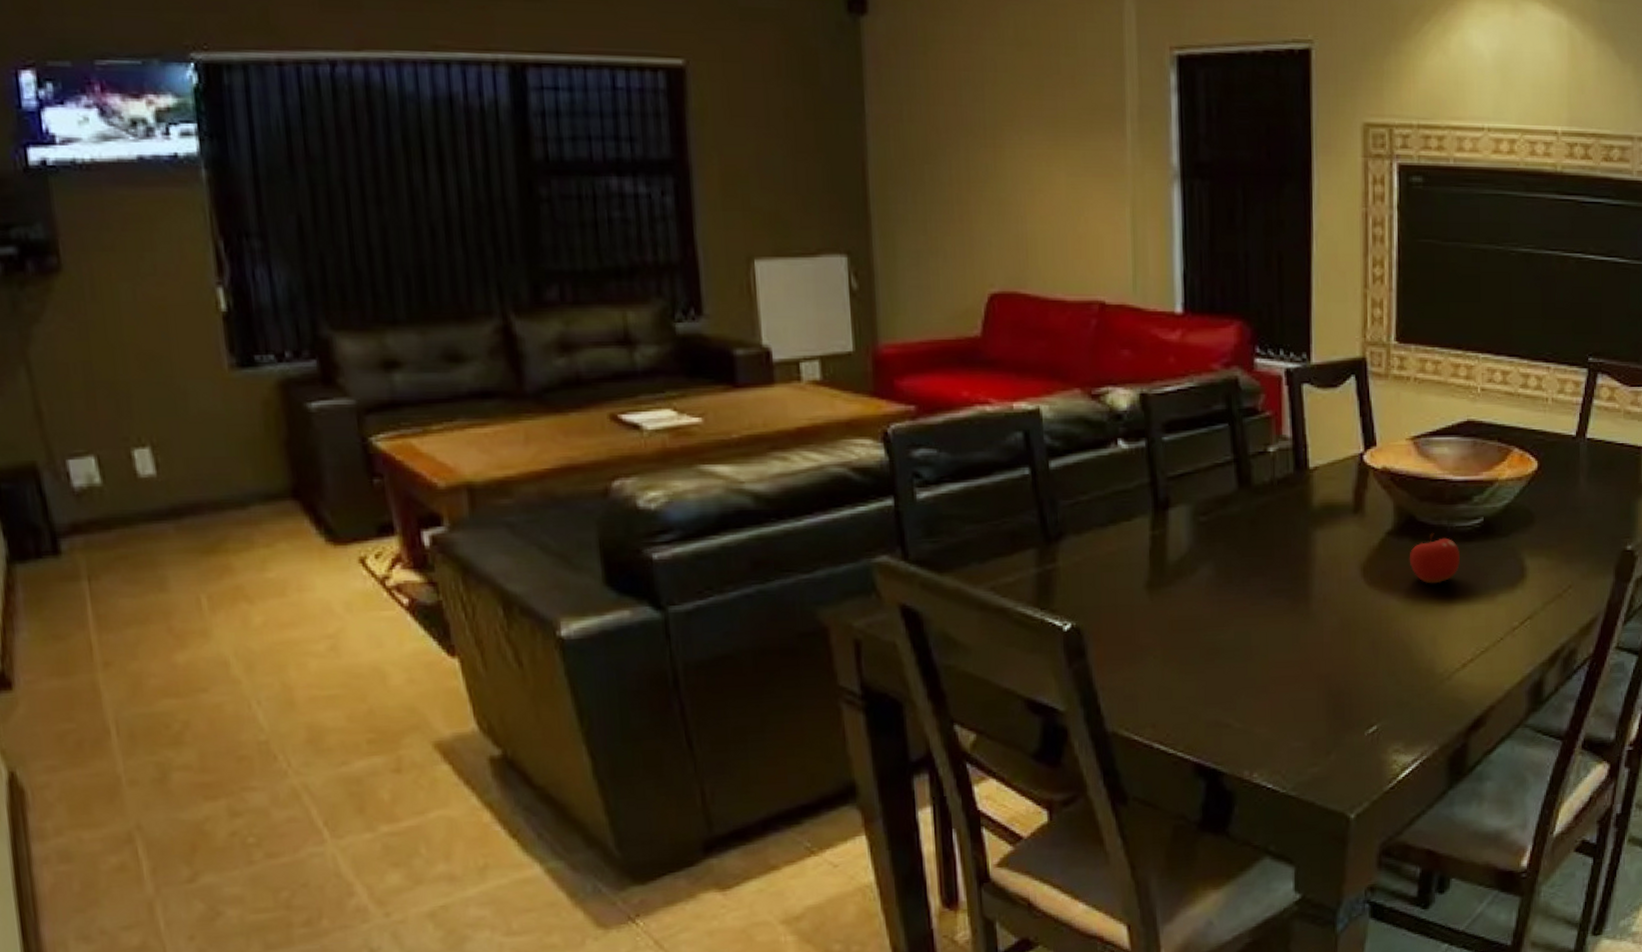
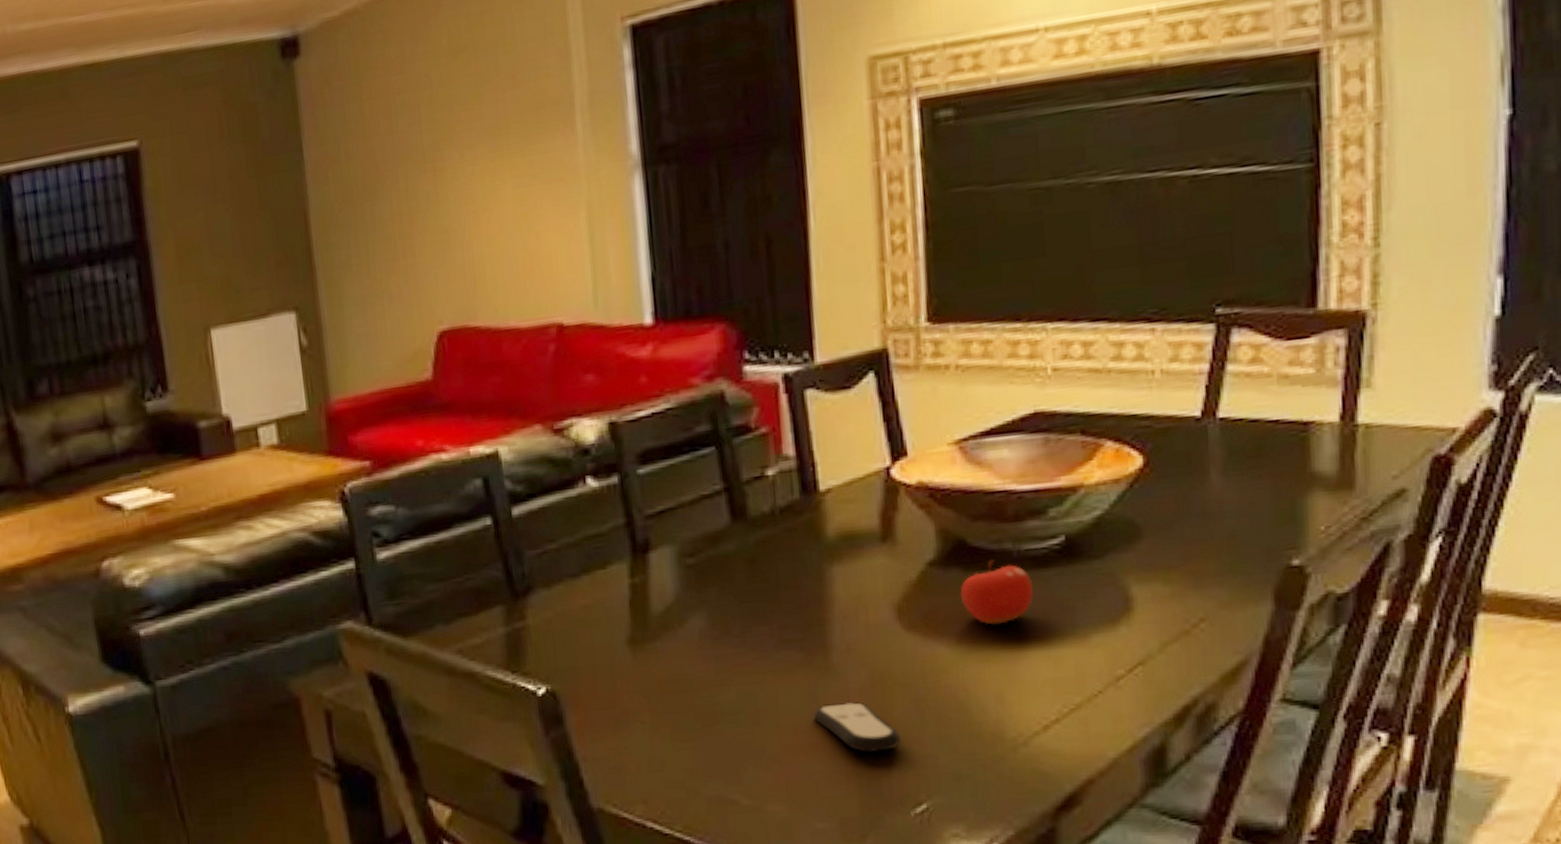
remote control: none [1296,642,1361,684] -> present [814,701,902,752]

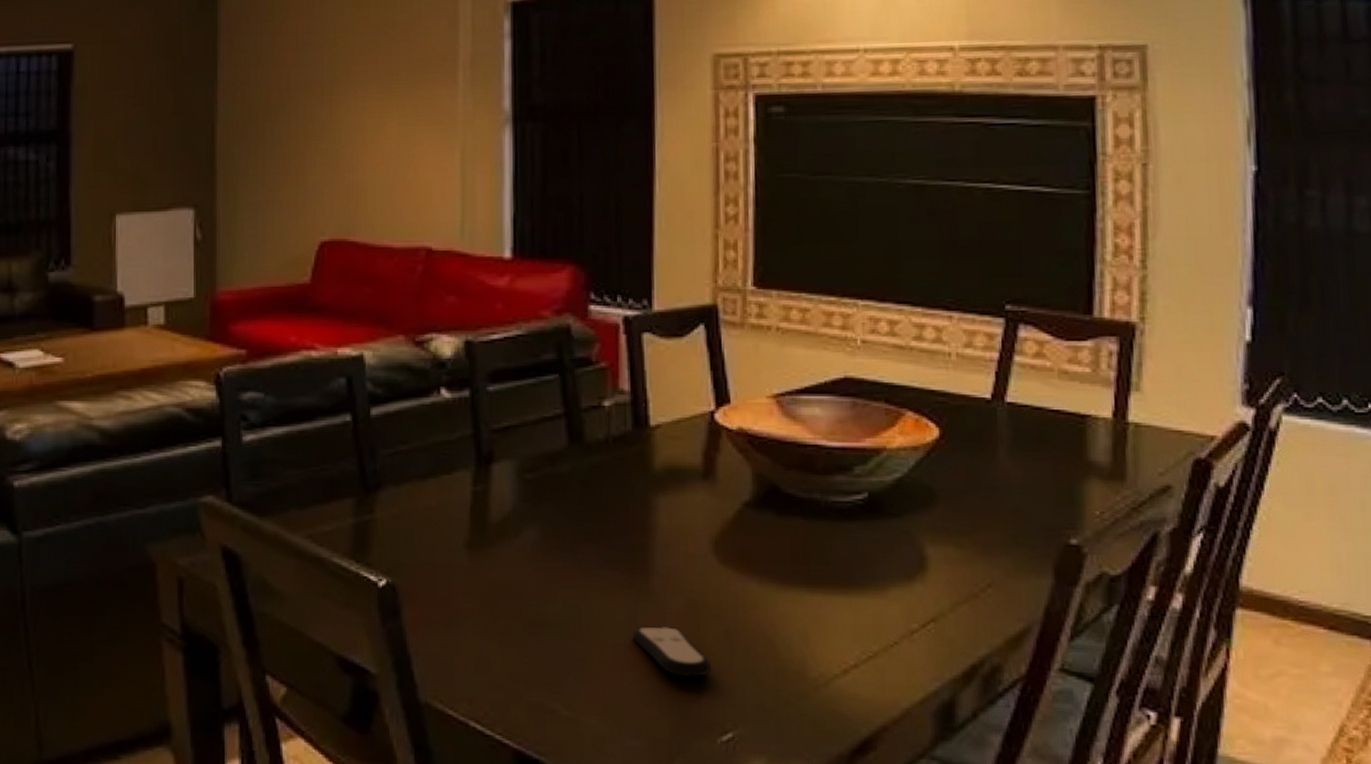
fruit: present [960,558,1033,625] -> none [772,506,838,569]

